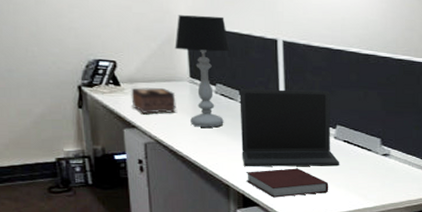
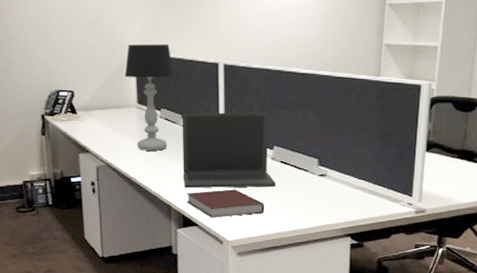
tissue box: present [131,87,176,114] -> none [86,115,125,139]

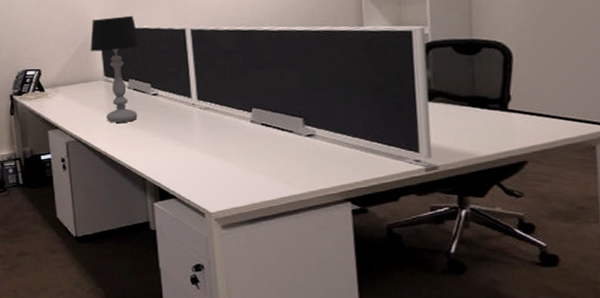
laptop: present [182,112,276,189] -> none [151,74,258,159]
notebook: present [186,189,265,218] -> none [161,156,249,189]

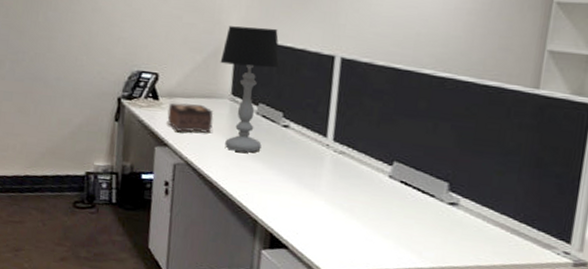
tissue box: none [53,89,93,115] -> present [167,102,214,133]

